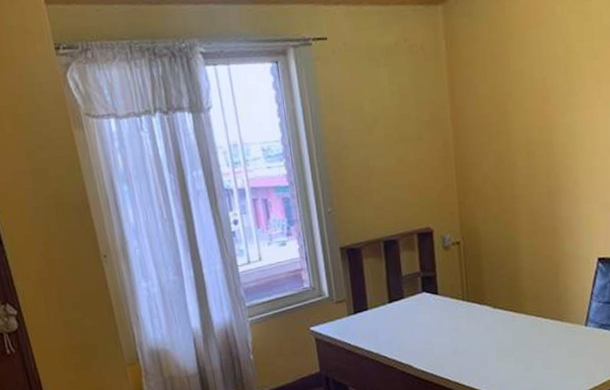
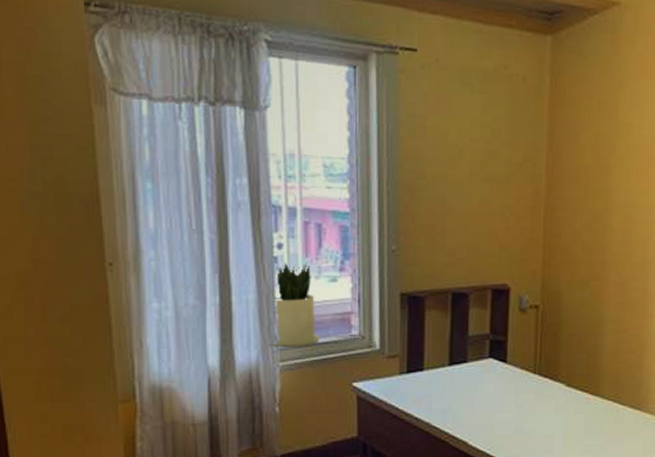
planter: none [235,232,279,306] -> present [269,262,320,348]

